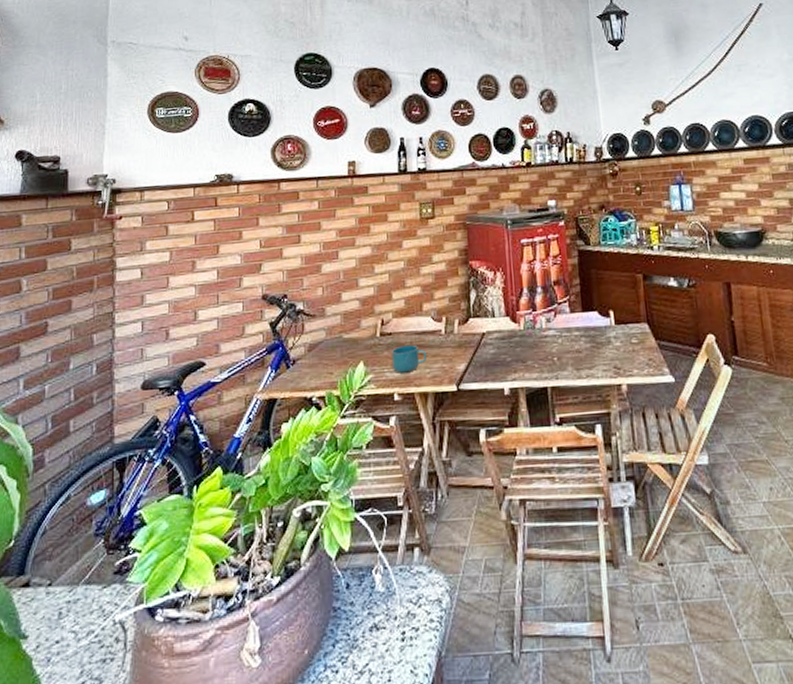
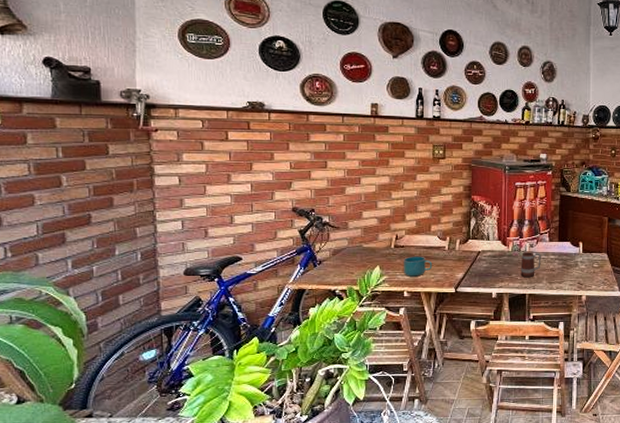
beer mug: none [537,328,563,365] -> present [520,252,541,278]

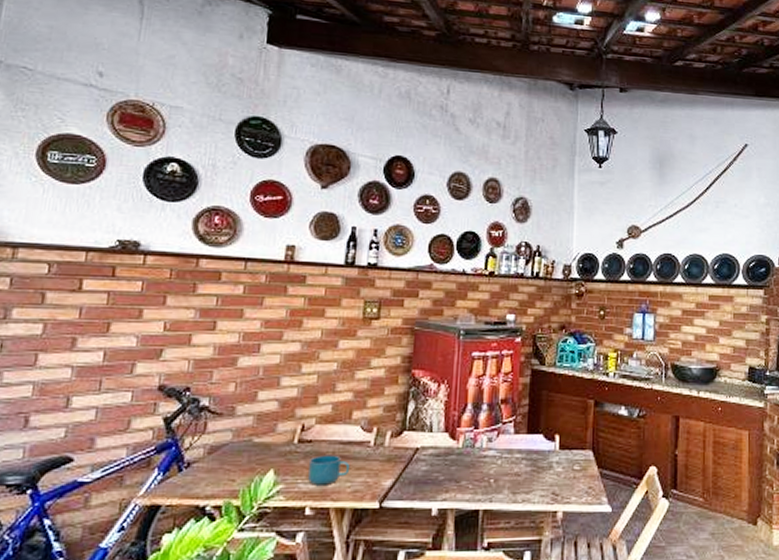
beer mug: present [520,252,541,278] -> none [473,449,503,486]

